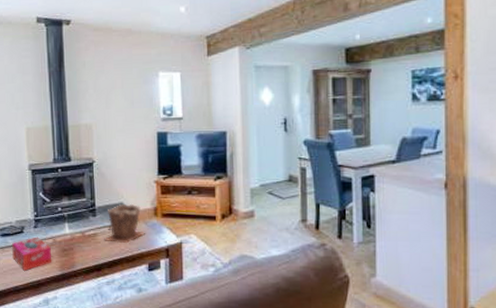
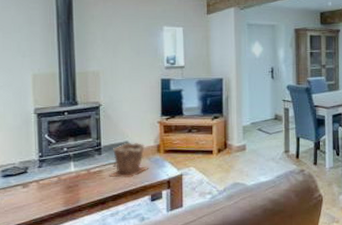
tissue box: present [11,236,51,271] -> none [14,176,56,209]

